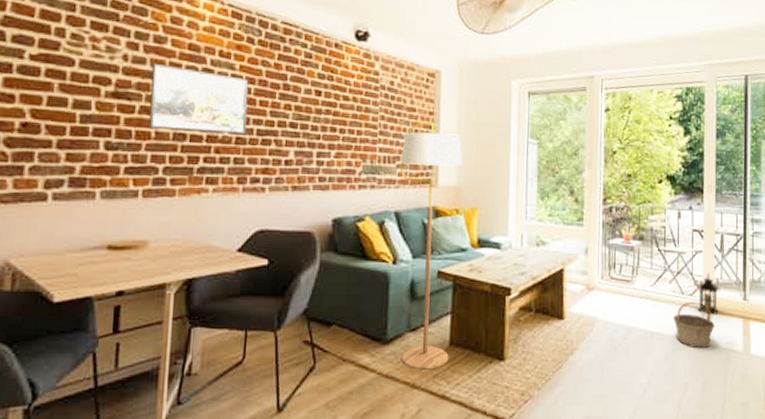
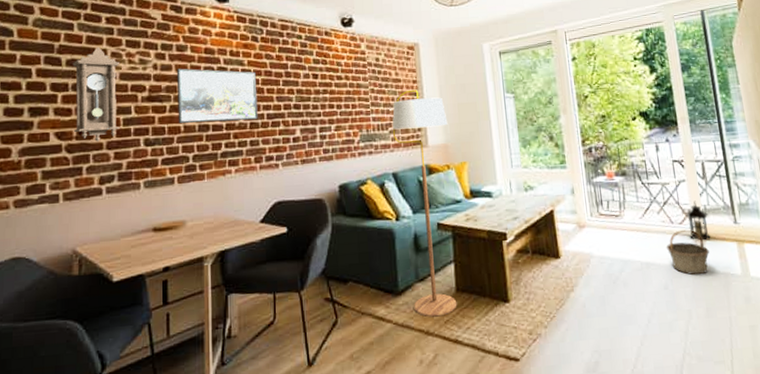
pendulum clock: none [17,24,82,138] -> present [72,47,120,142]

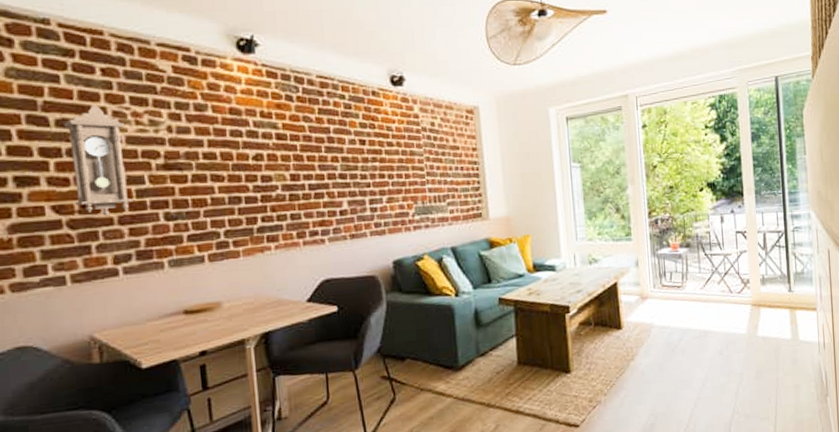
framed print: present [176,68,258,124] -> none [196,131,298,195]
floor lamp: present [392,89,457,317] -> none [450,158,519,391]
basket: present [666,229,709,275] -> none [723,298,764,341]
lantern: present [687,200,711,241] -> none [746,270,766,309]

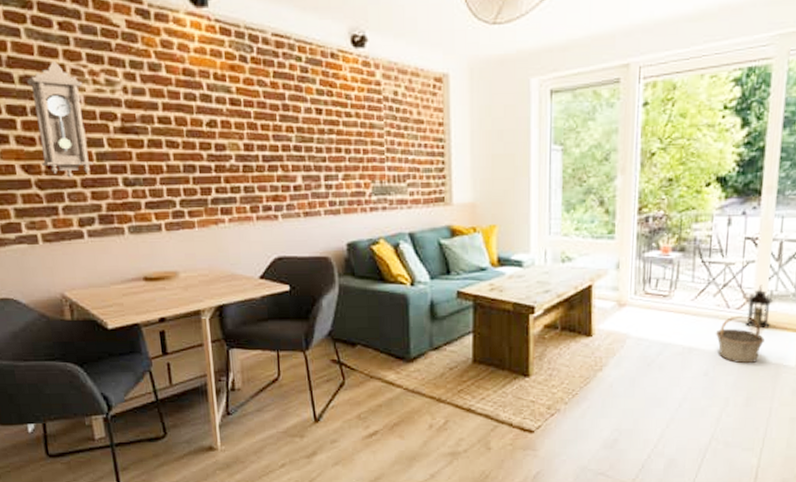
basket: none [723,298,764,341] -> present [715,315,765,364]
lantern: none [746,270,766,309] -> present [746,285,773,329]

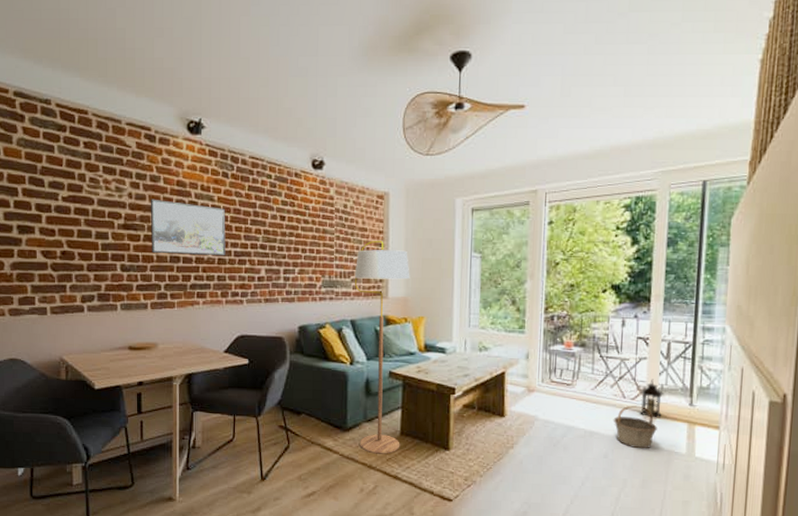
pendulum clock: present [26,61,94,178] -> none [54,171,99,263]
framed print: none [151,93,252,163] -> present [150,199,226,256]
floor lamp: none [410,134,478,386] -> present [354,240,410,454]

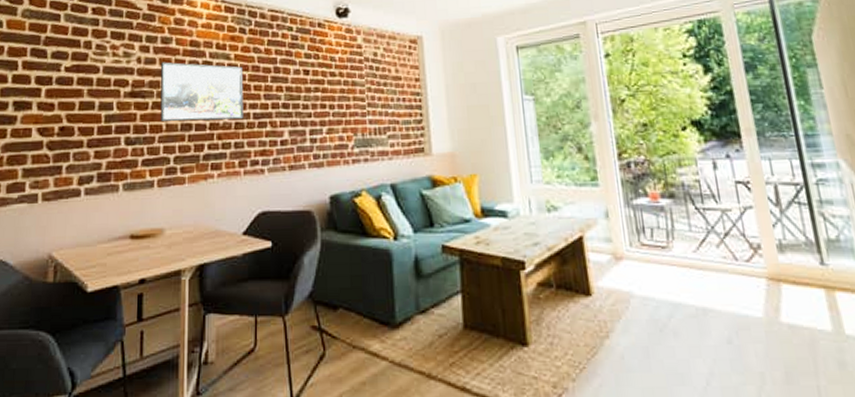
floor lamp: present [354,240,410,454] -> none [391,88,465,357]
basket: present [613,405,657,449] -> none [728,269,787,328]
lantern: present [640,379,663,418] -> none [756,233,789,285]

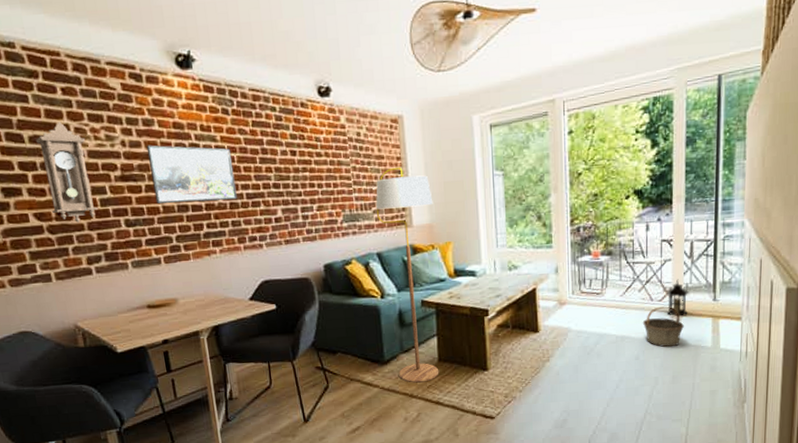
pendulum clock: none [56,39,105,139] -> present [35,122,98,223]
floor lamp: none [391,88,465,357] -> present [375,167,439,383]
basket: none [728,269,787,328] -> present [642,306,684,348]
lantern: none [756,233,789,285] -> present [667,279,688,317]

